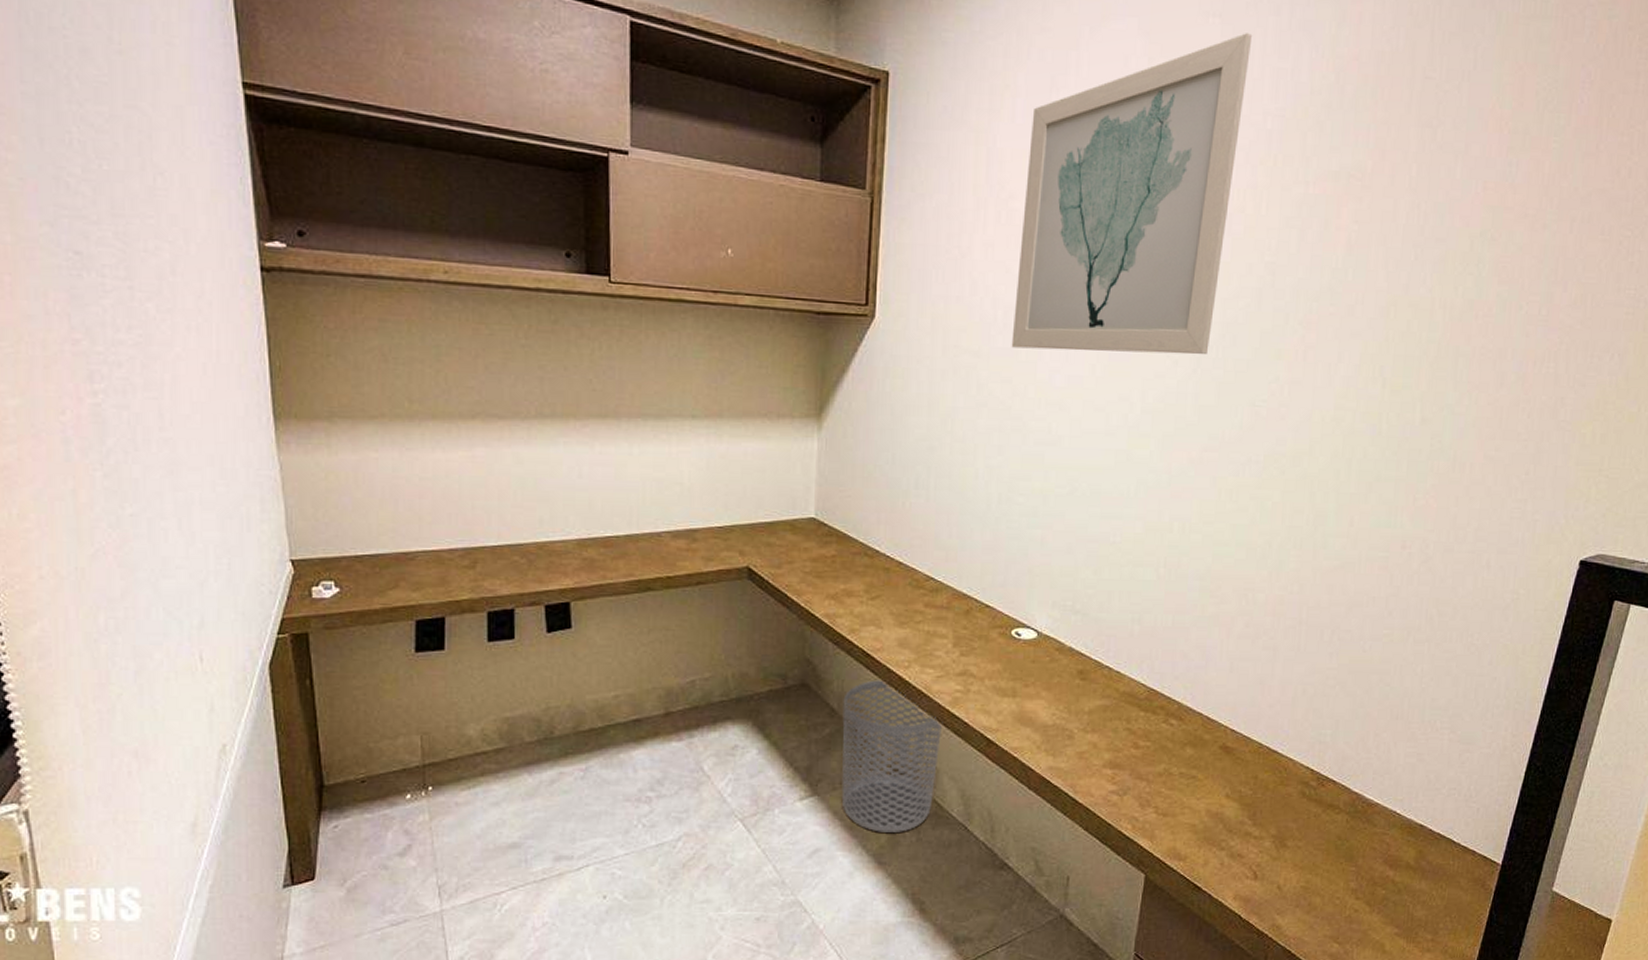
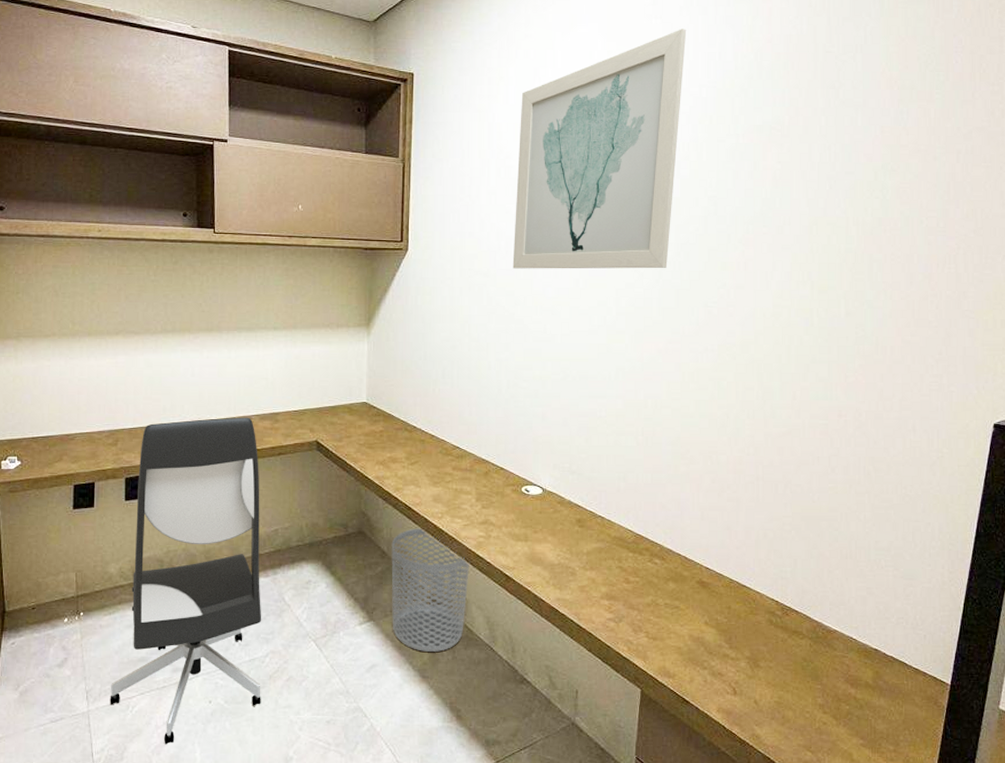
office chair: none [470,534,673,951] -> present [110,417,262,745]

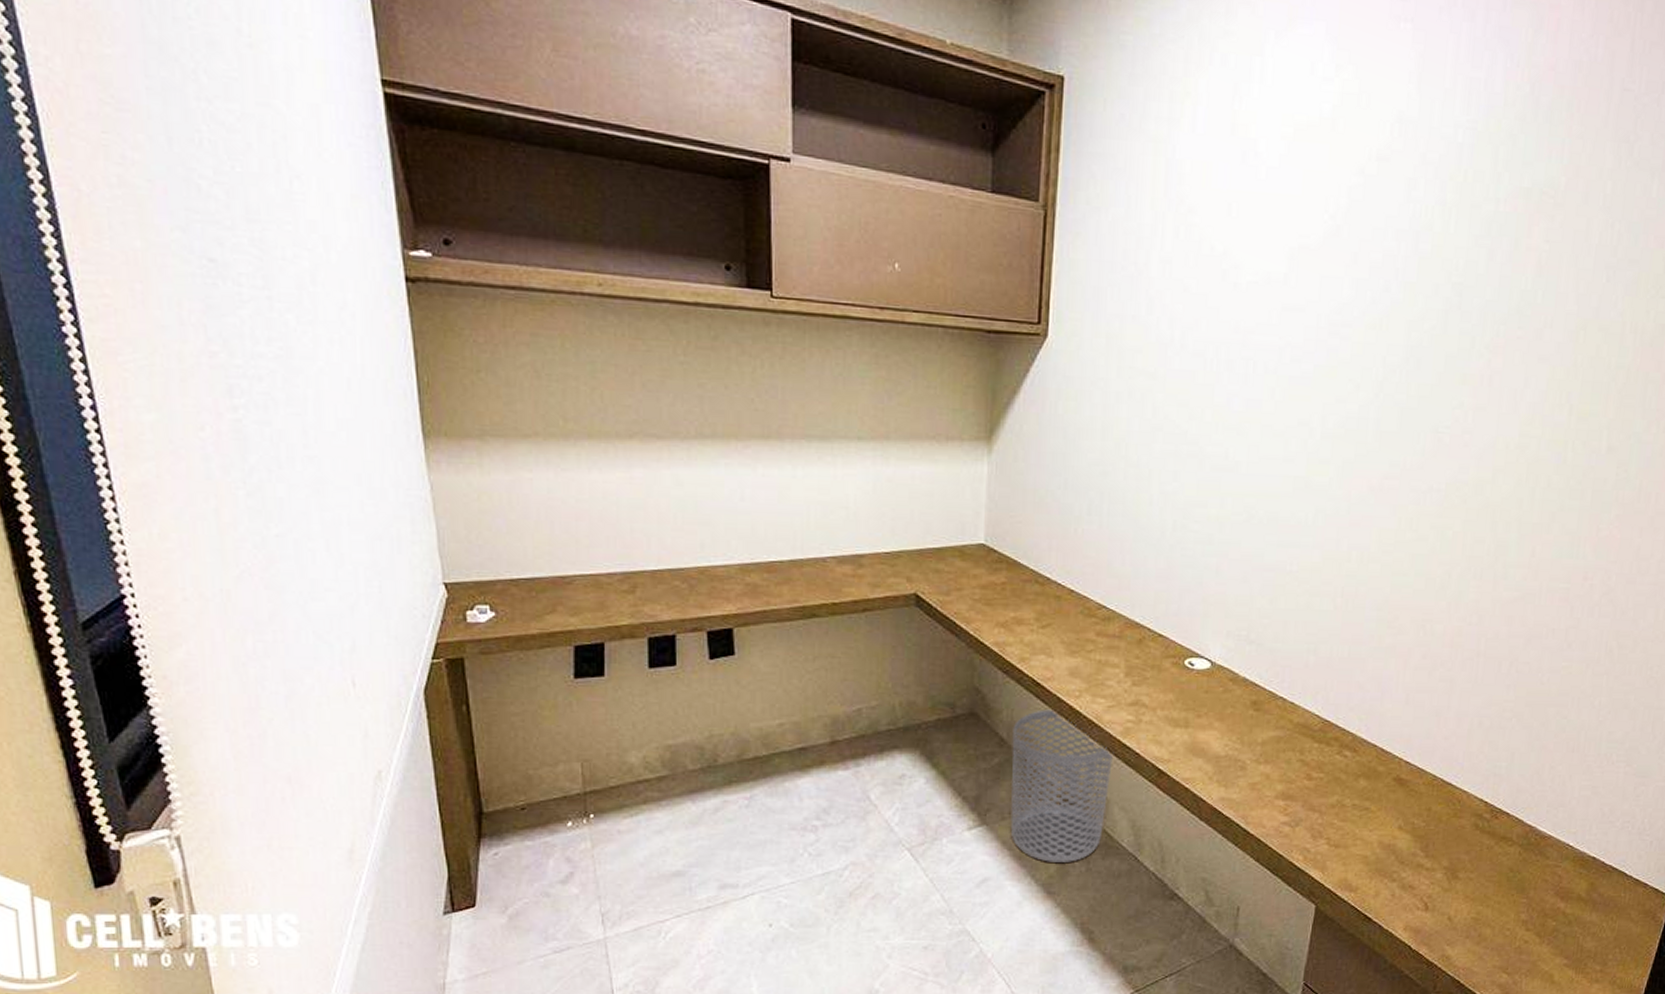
office chair: present [110,417,262,745] -> none [634,559,840,978]
wall art: present [512,29,687,269] -> none [1188,39,1446,379]

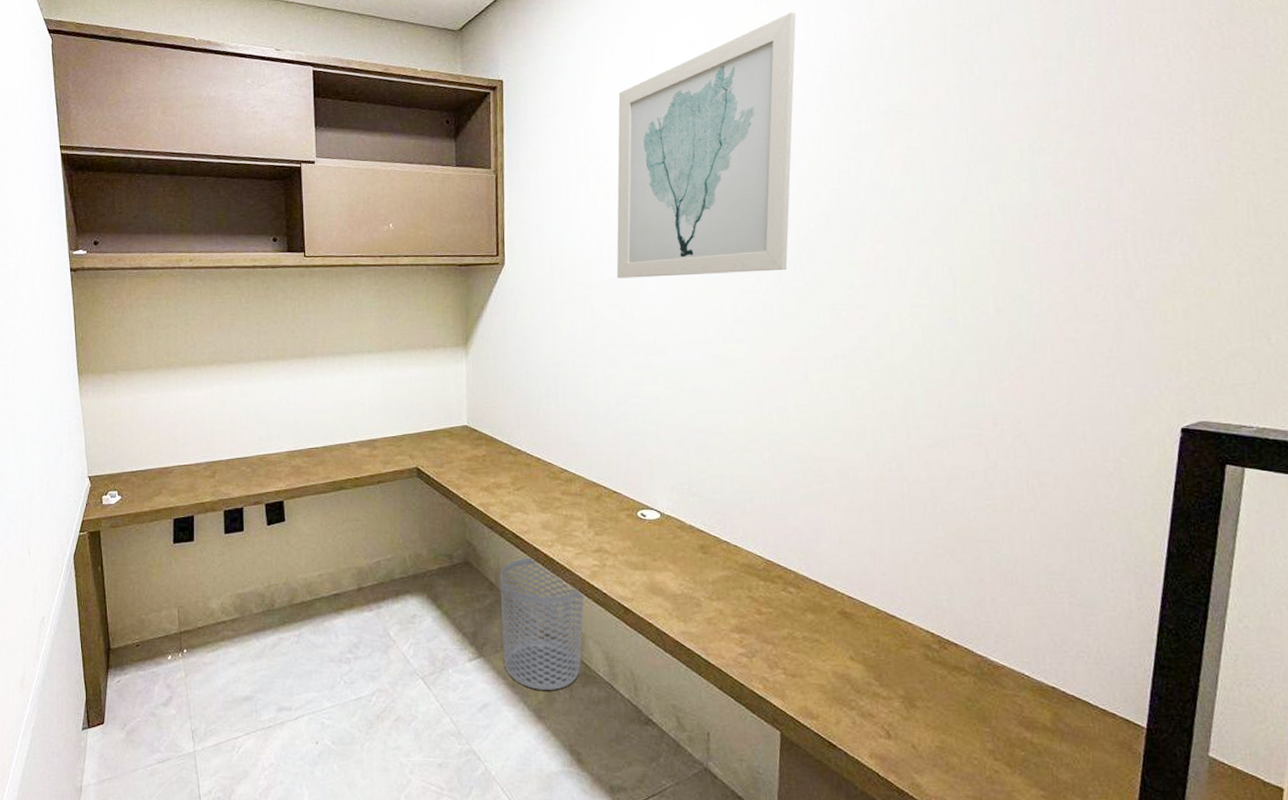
wall art: none [1188,39,1446,379] -> present [616,12,797,279]

